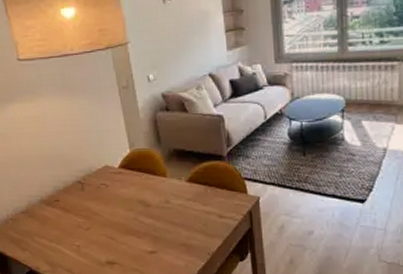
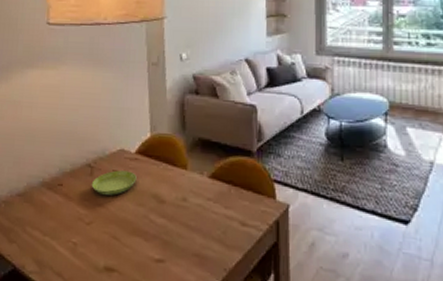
saucer: none [84,183,123,205] -> present [91,170,137,195]

